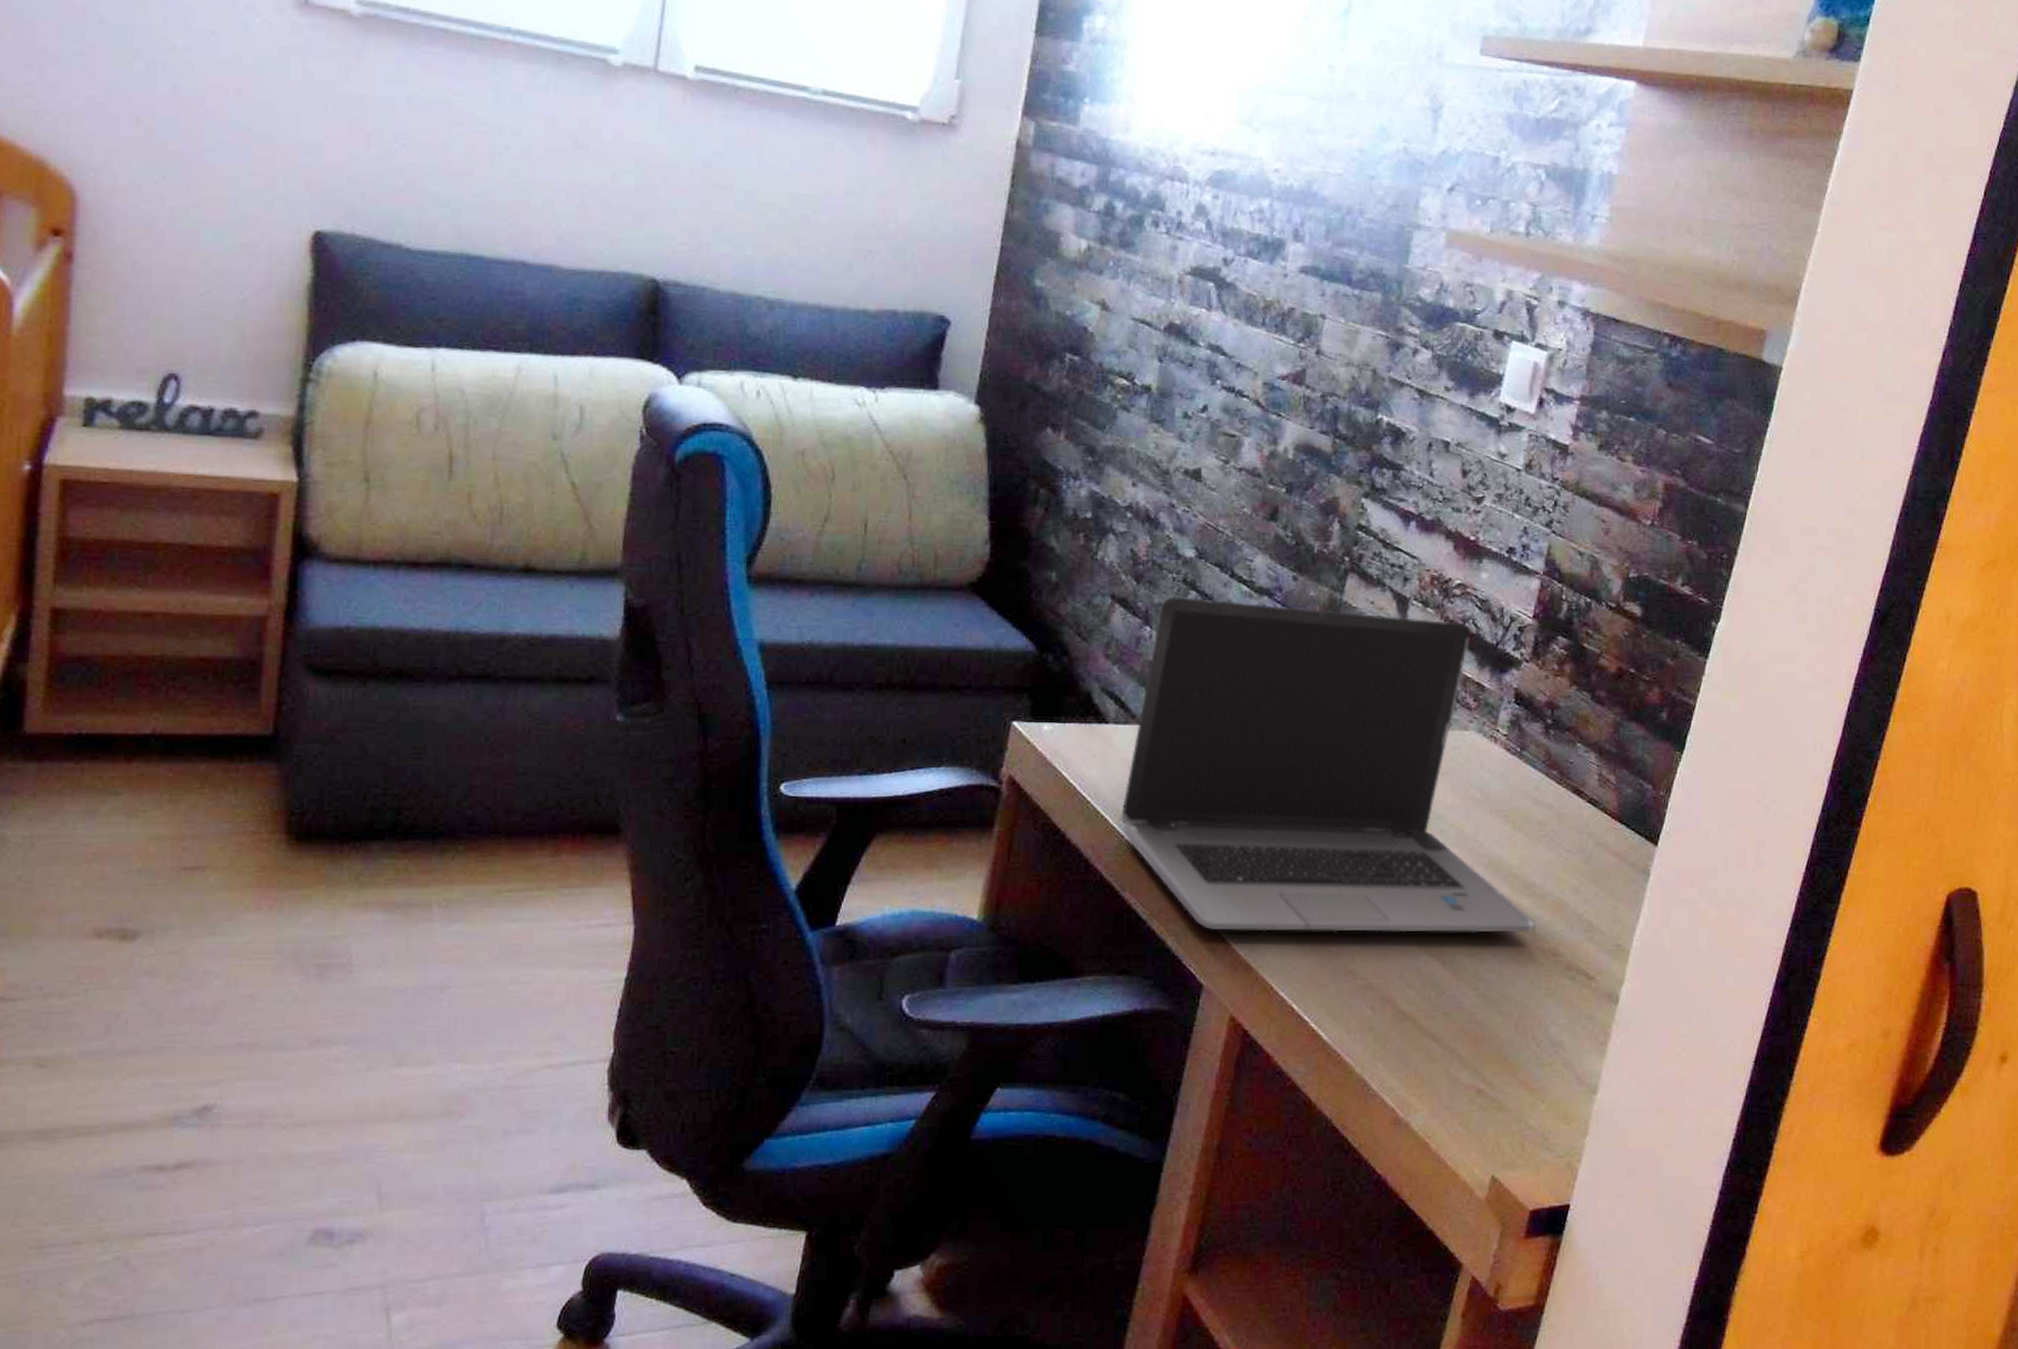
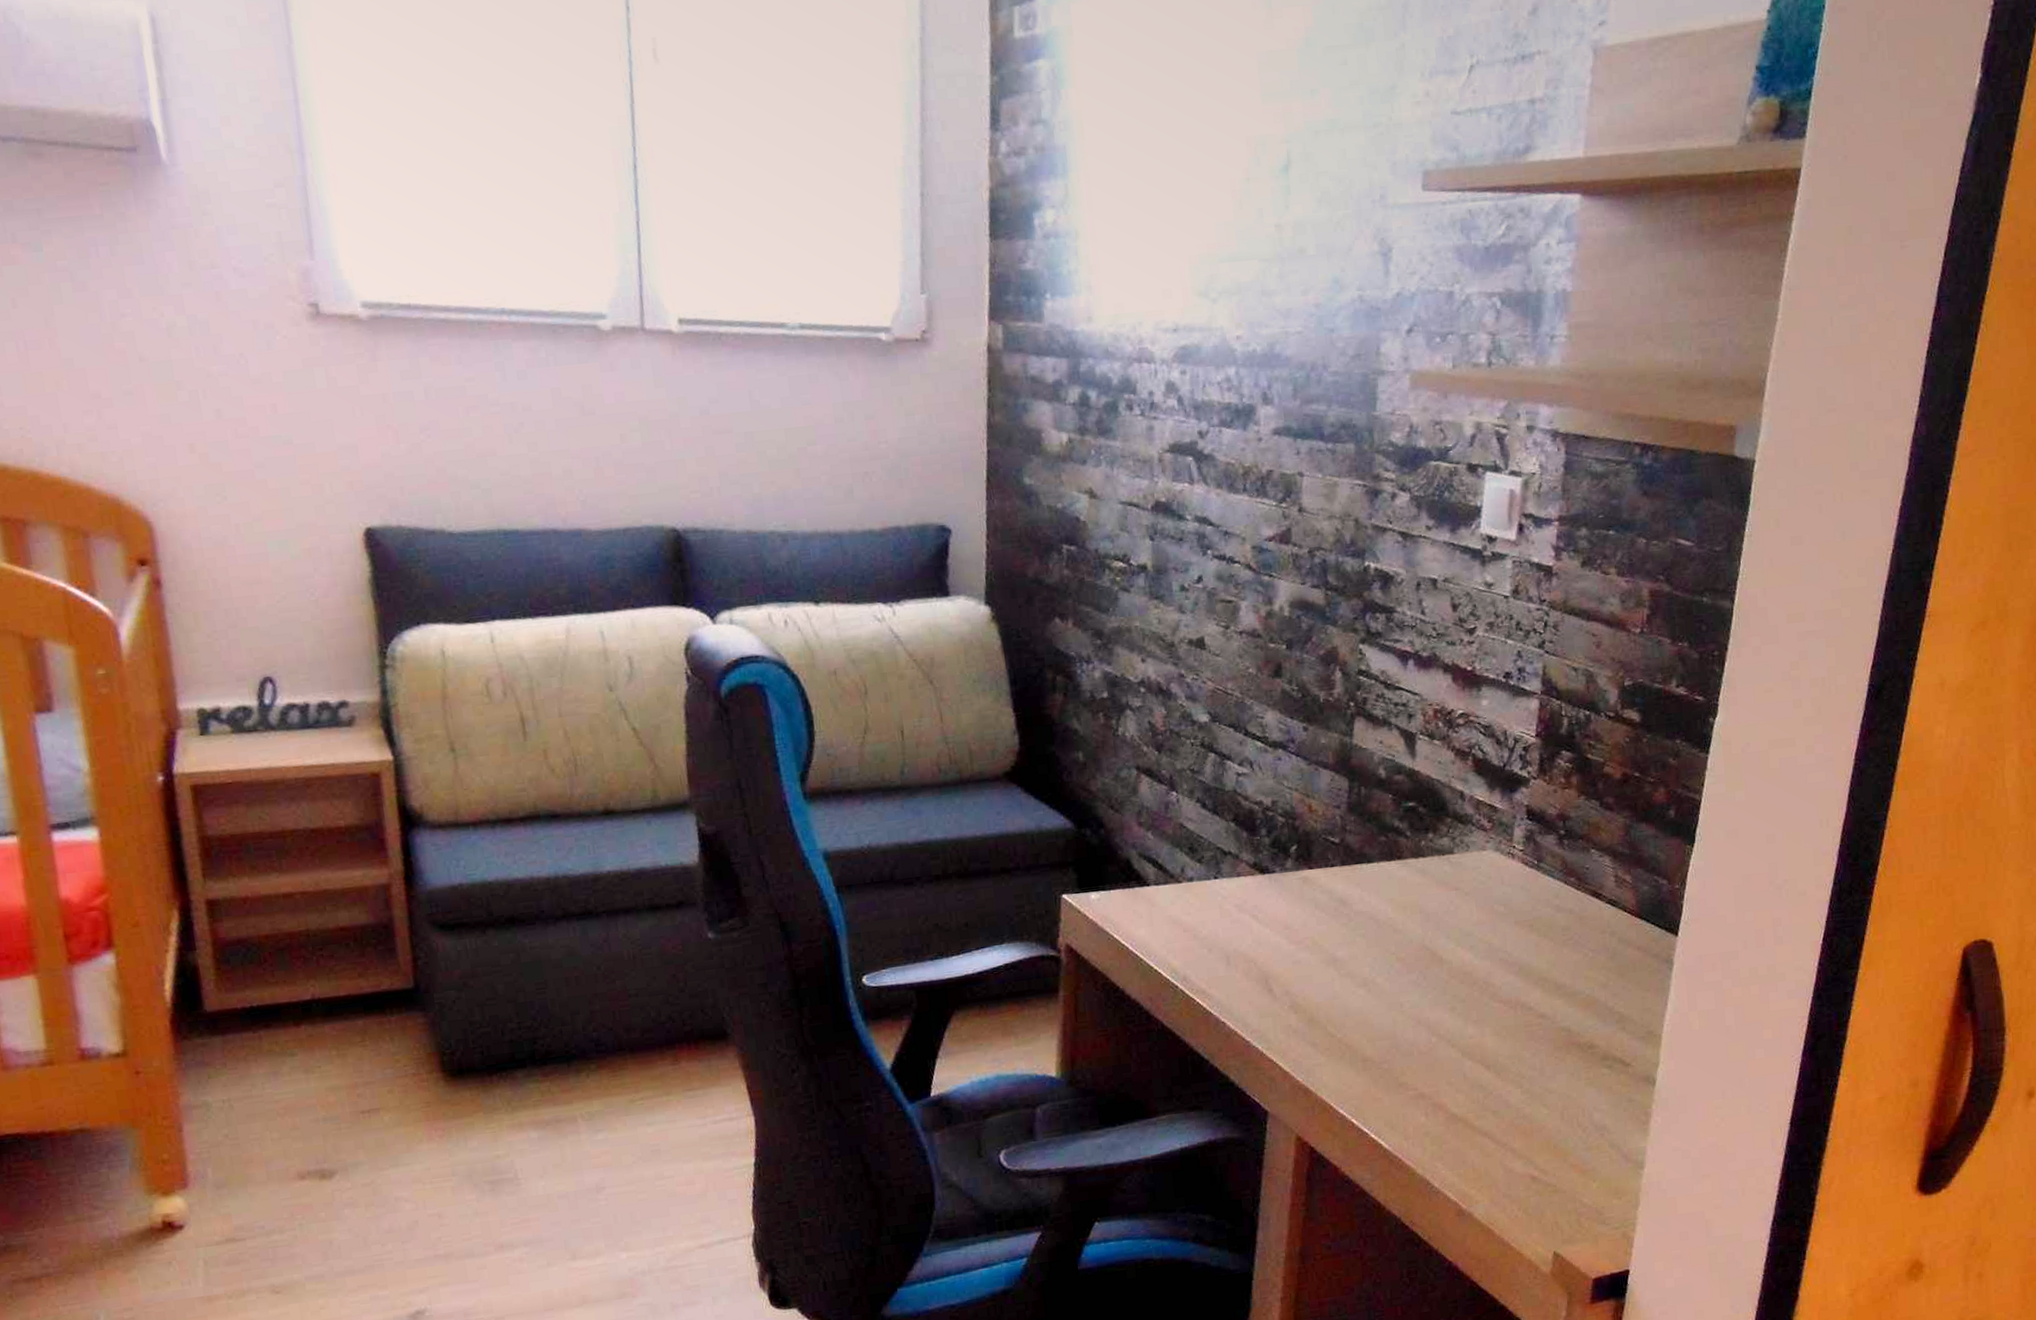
laptop computer: present [1121,597,1537,933] -> none [1172,750,1571,1061]

